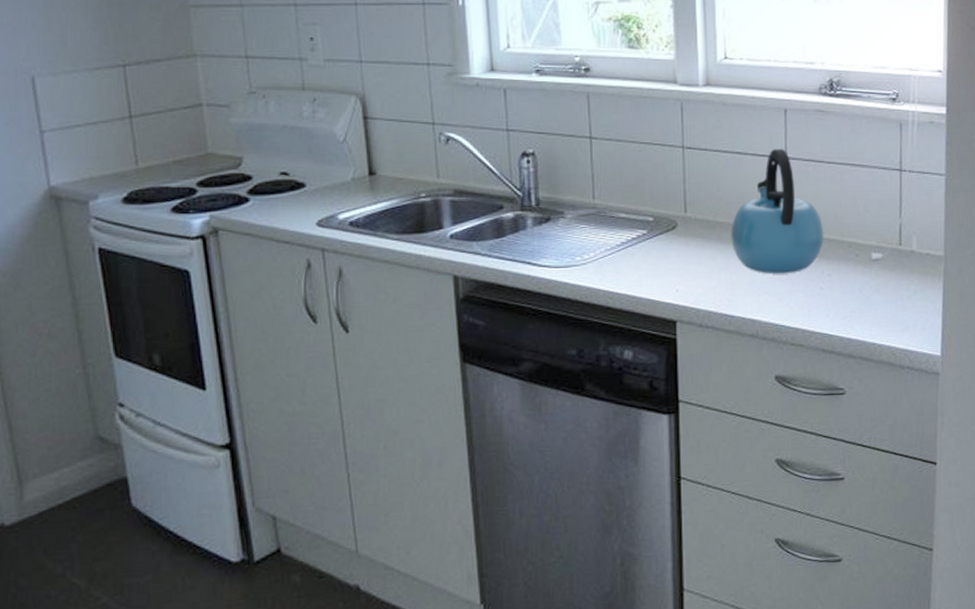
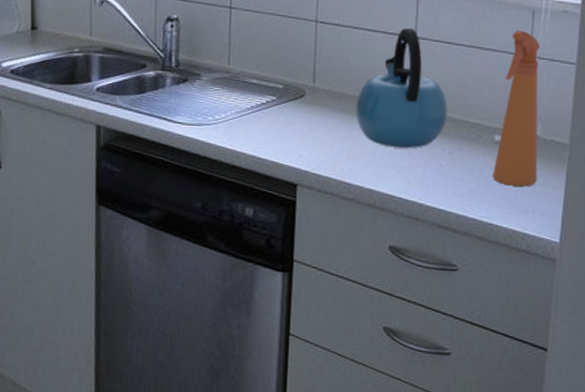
spray bottle: none [872,144,916,303] -> present [493,30,540,187]

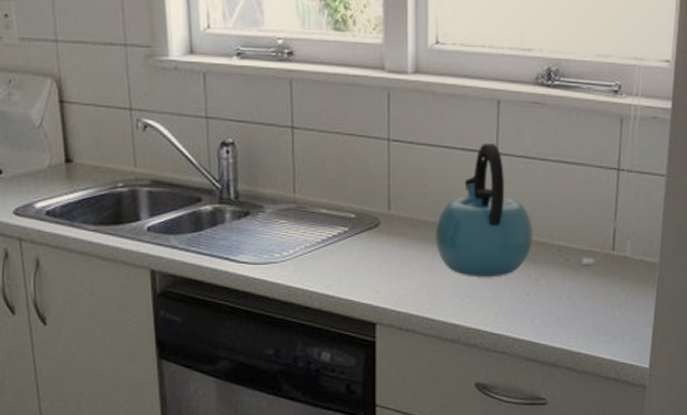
spray bottle: present [493,30,540,187] -> none [581,140,628,311]

